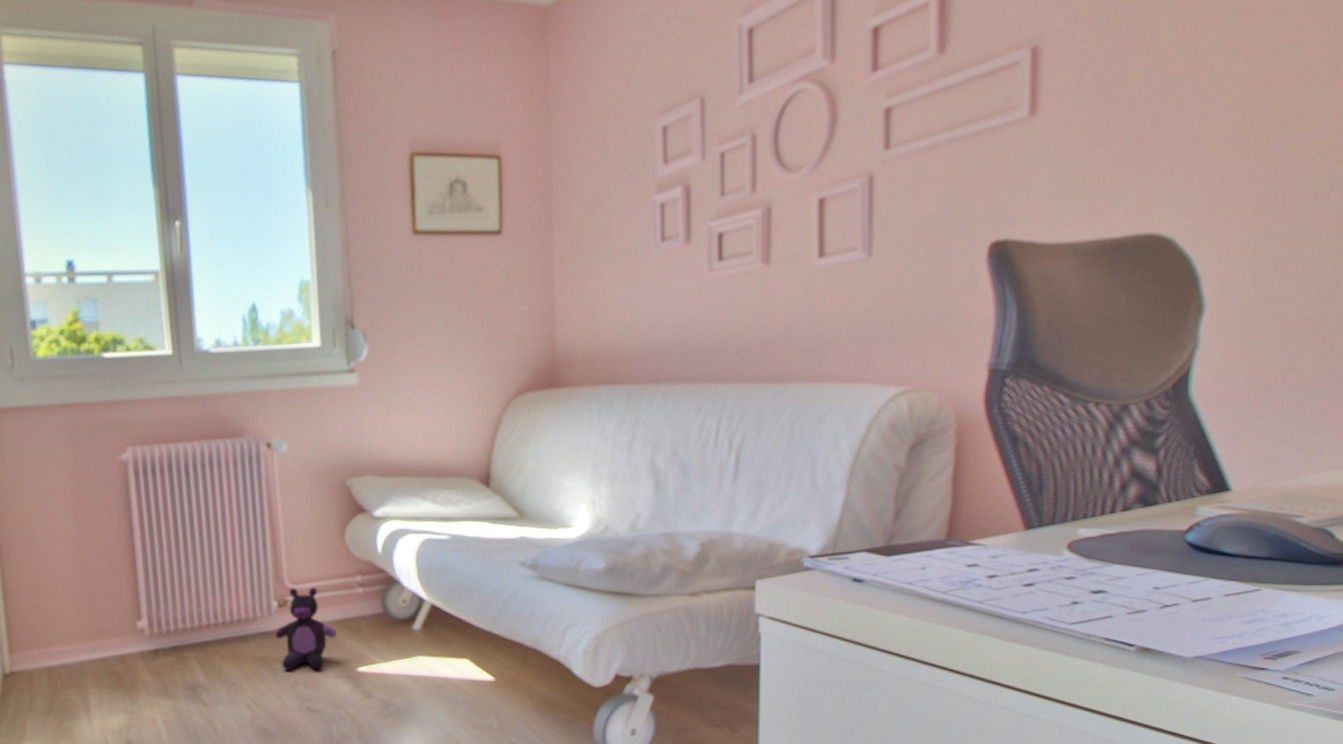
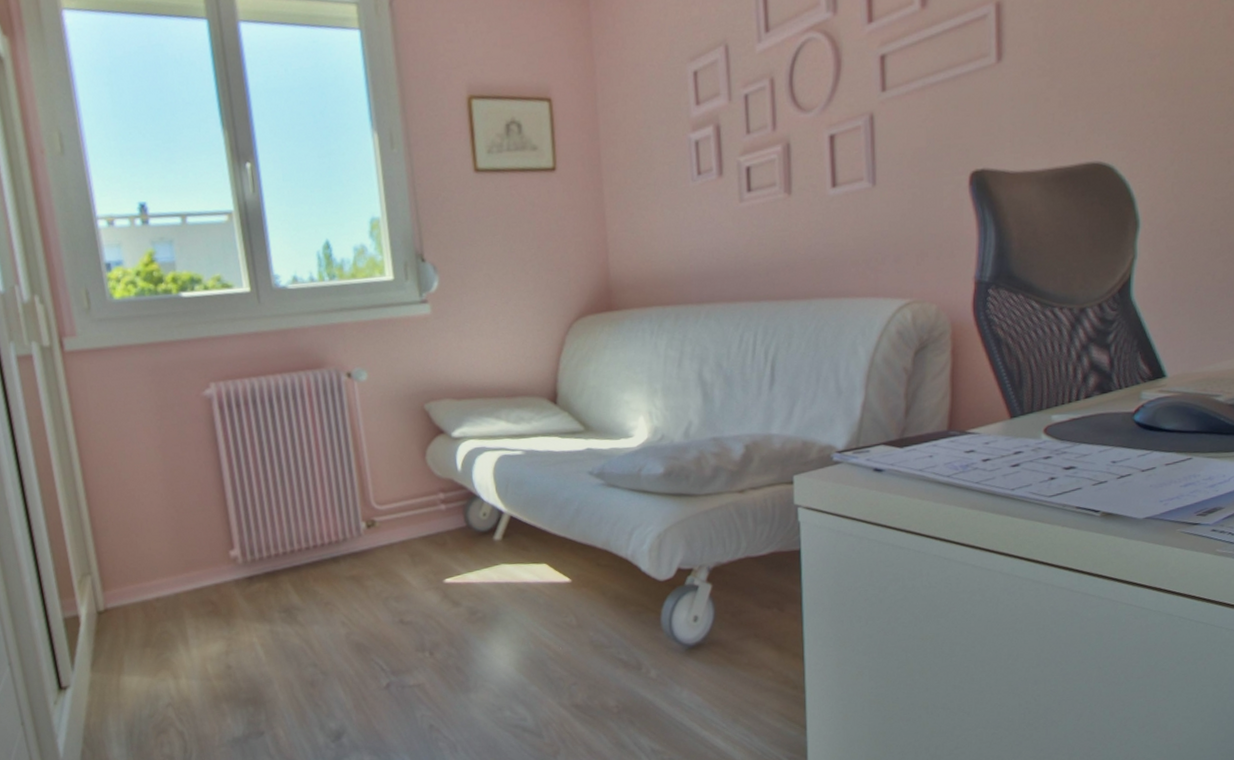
stuffed animal: present [274,587,338,671] -> none [364,507,425,588]

